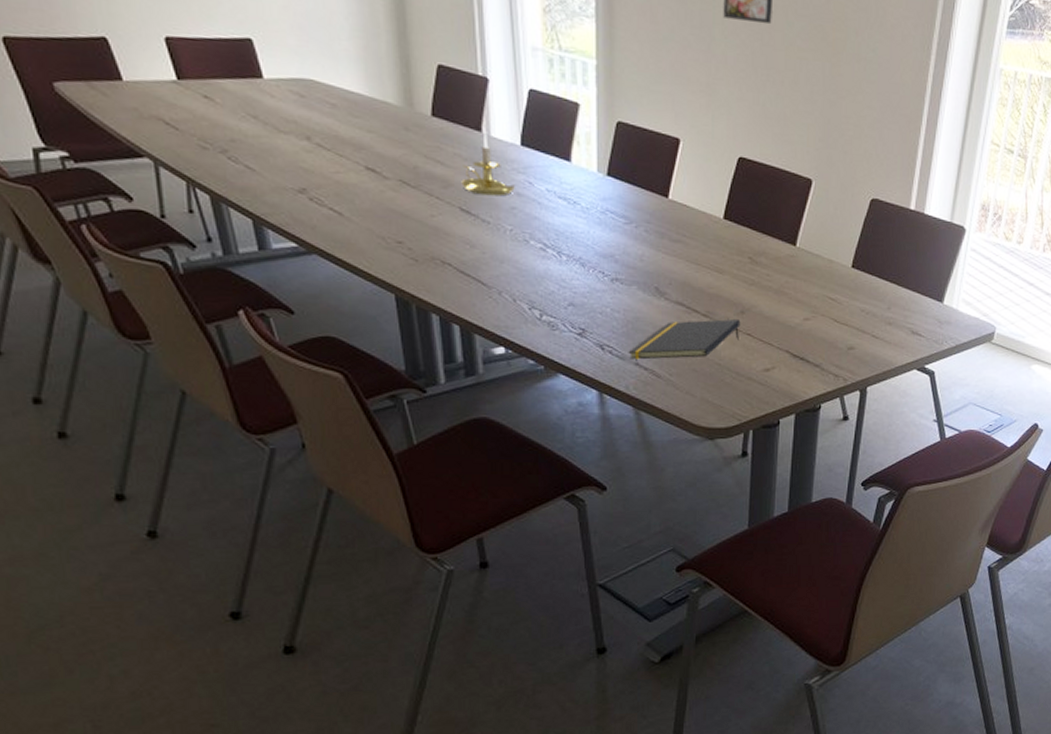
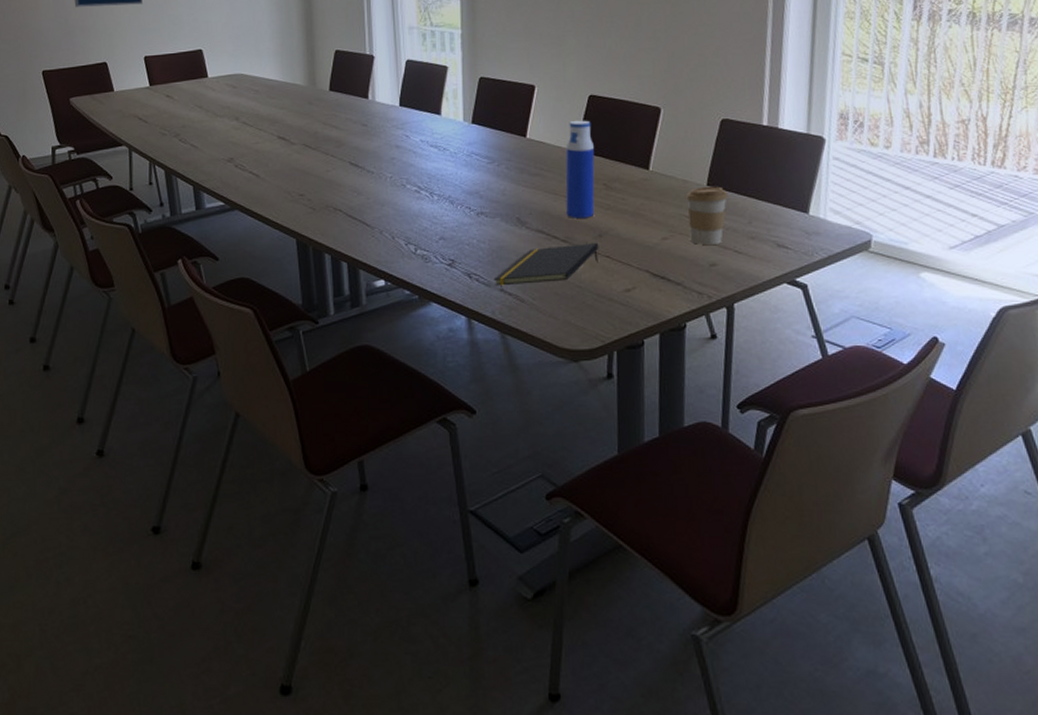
candle holder: present [461,130,515,196] -> none [351,97,394,150]
water bottle: none [708,184,741,293] -> present [565,120,595,218]
coffee cup: none [830,268,871,328] -> present [686,186,729,245]

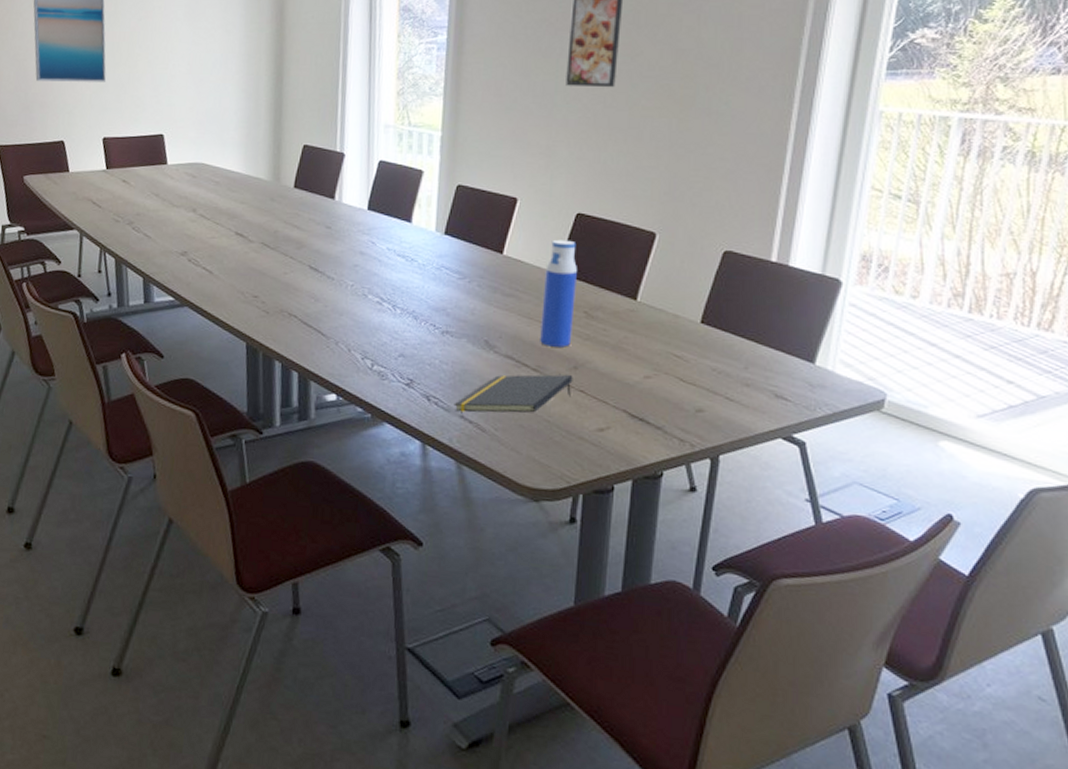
coffee cup: present [686,186,729,245] -> none [675,323,725,389]

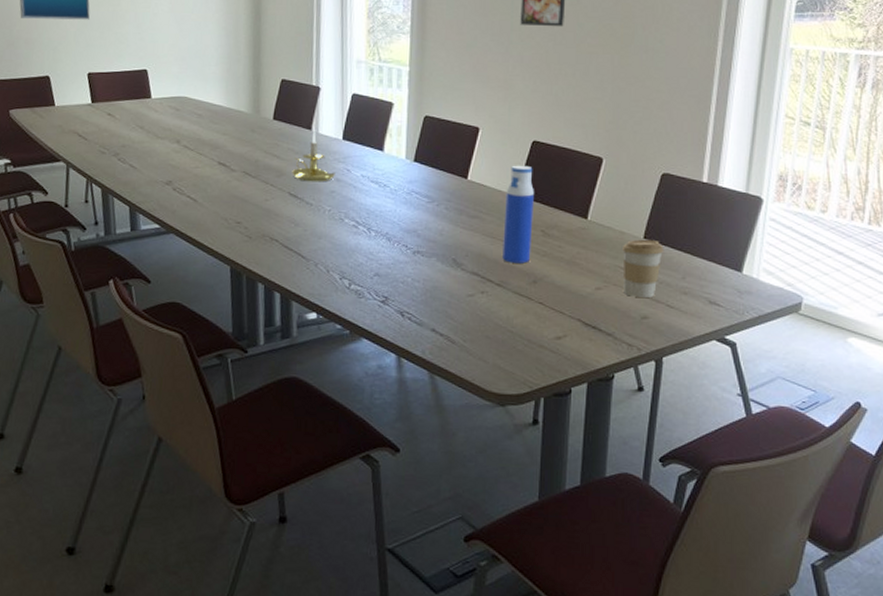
candle holder: none [313,198,359,255] -> present [292,128,335,182]
notepad: present [454,374,573,413] -> none [425,288,533,326]
coffee cup: none [675,323,725,389] -> present [622,239,664,298]

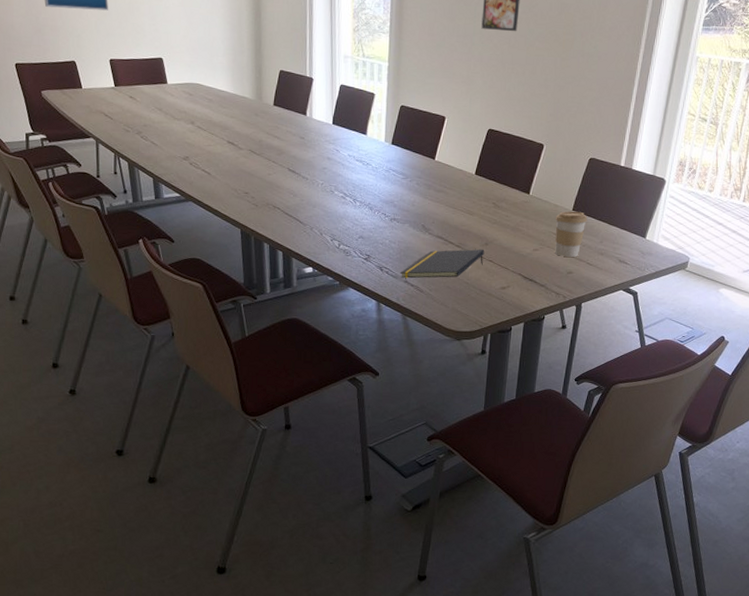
candle holder: present [292,128,335,182] -> none [290,114,327,160]
notepad: none [425,288,533,326] -> present [400,249,485,278]
water bottle: present [502,165,534,264] -> none [462,149,488,229]

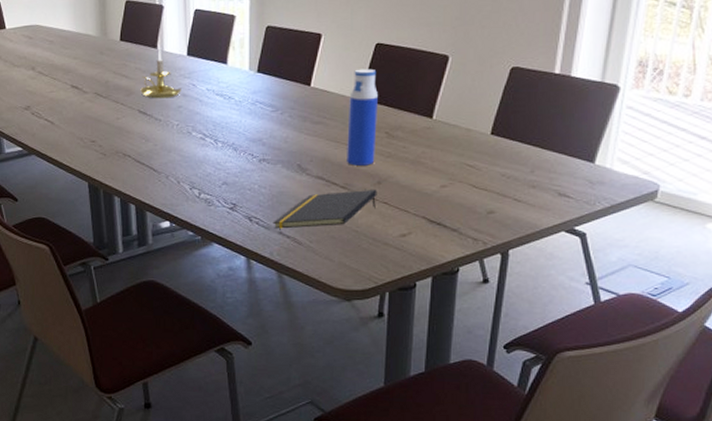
candle holder: none [290,114,327,160] -> present [140,47,181,99]
water bottle: none [462,149,488,229] -> present [347,68,378,166]
coffee cup: present [554,211,588,257] -> none [468,135,513,192]

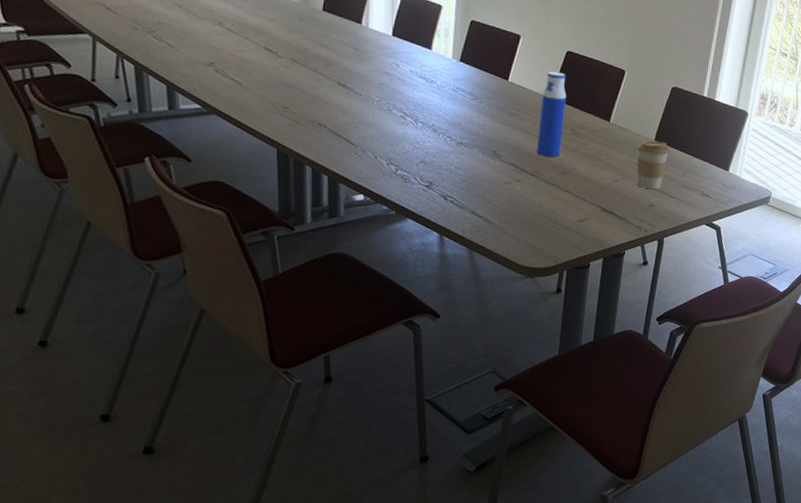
candle holder: present [140,47,181,99] -> none [341,23,384,74]
notepad: present [273,190,377,229] -> none [466,178,562,209]
coffee cup: none [468,135,513,192] -> present [636,141,670,189]

